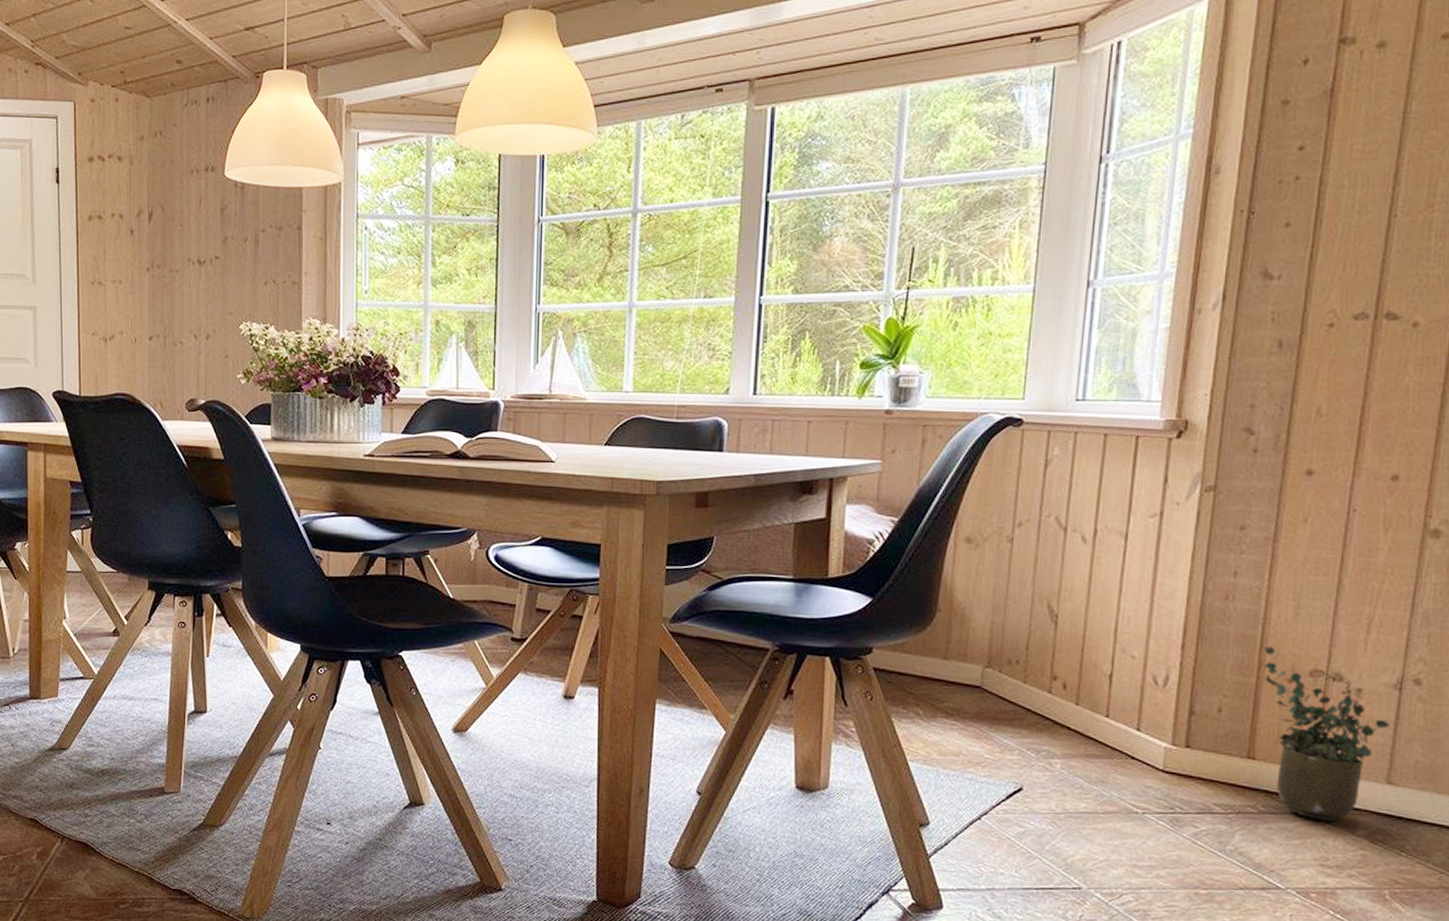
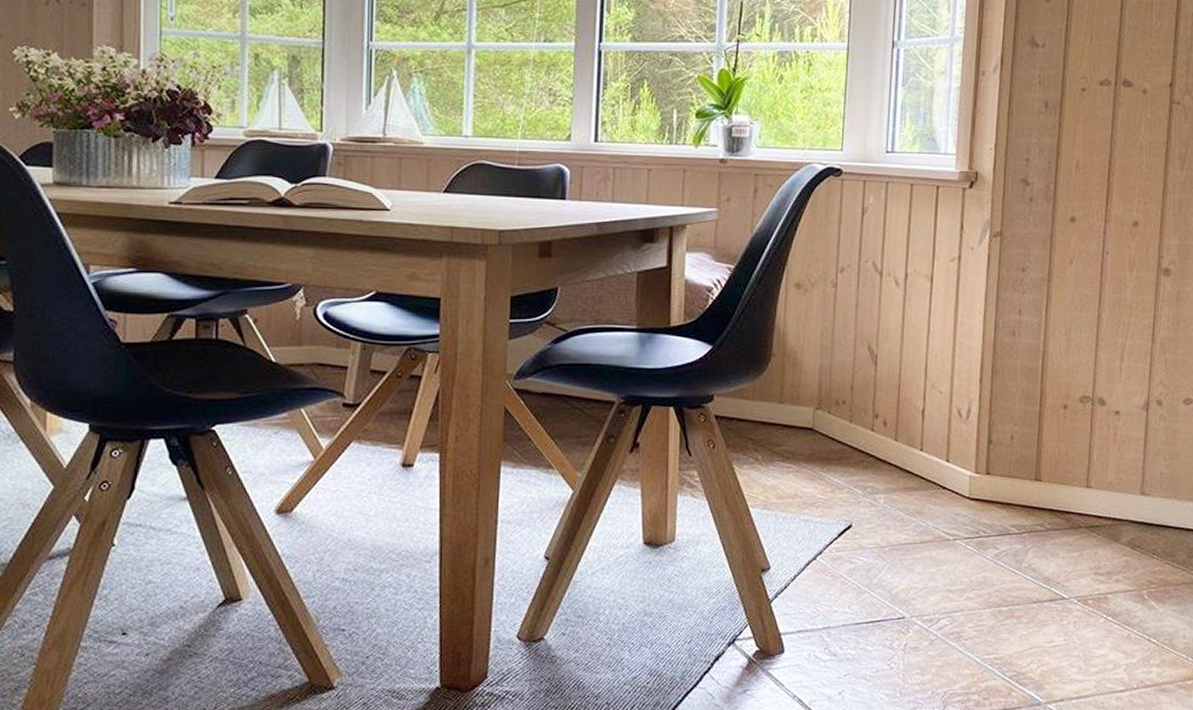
potted plant: present [1263,646,1390,821] -> none [1044,377,1141,532]

